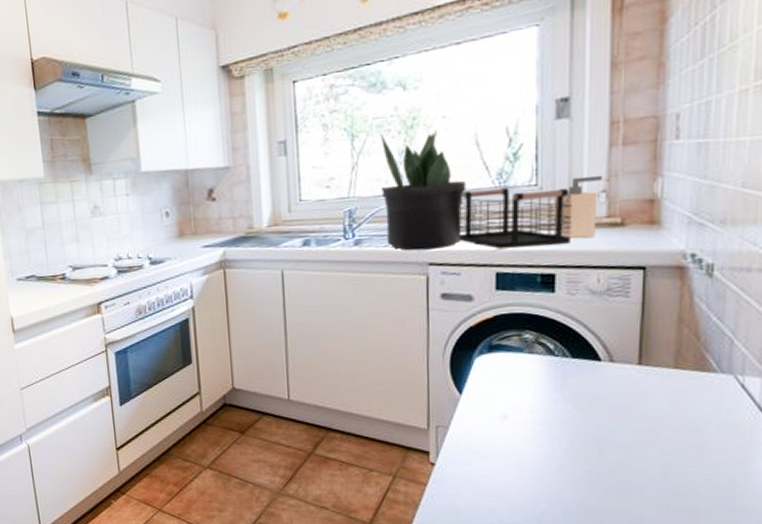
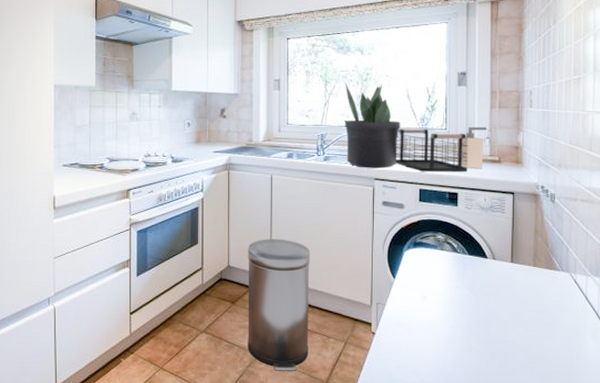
pedal bin: none [256,351,344,512] -> present [248,239,311,371]

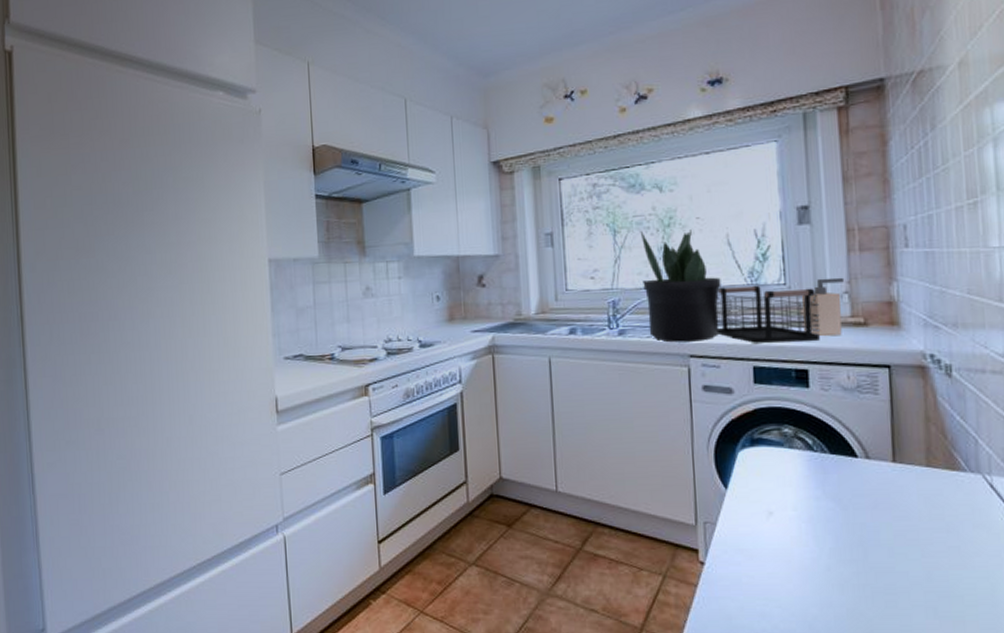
pedal bin: present [248,239,311,371] -> none [524,440,614,615]

